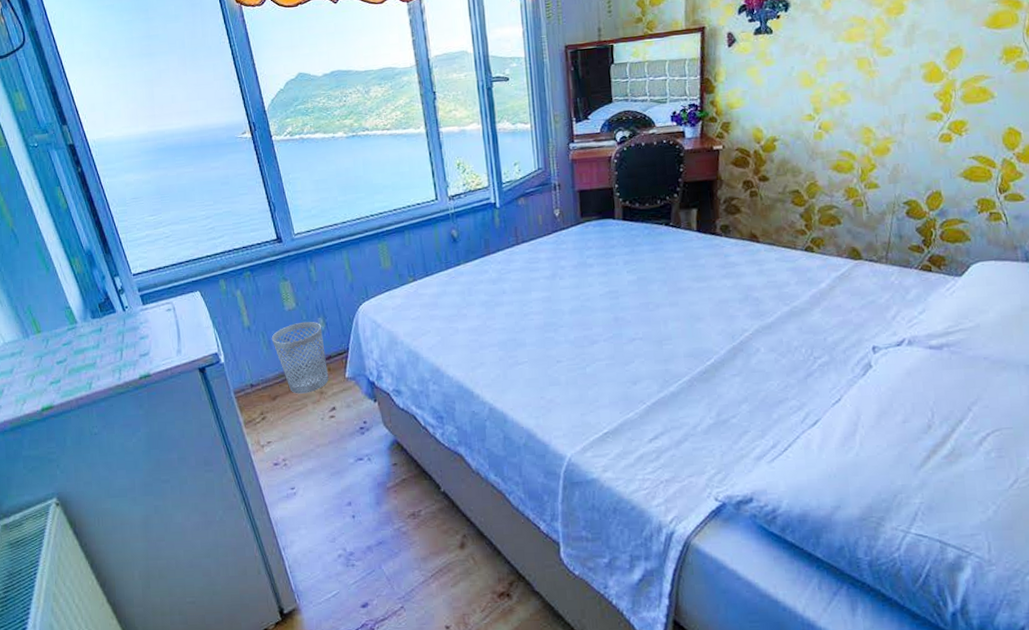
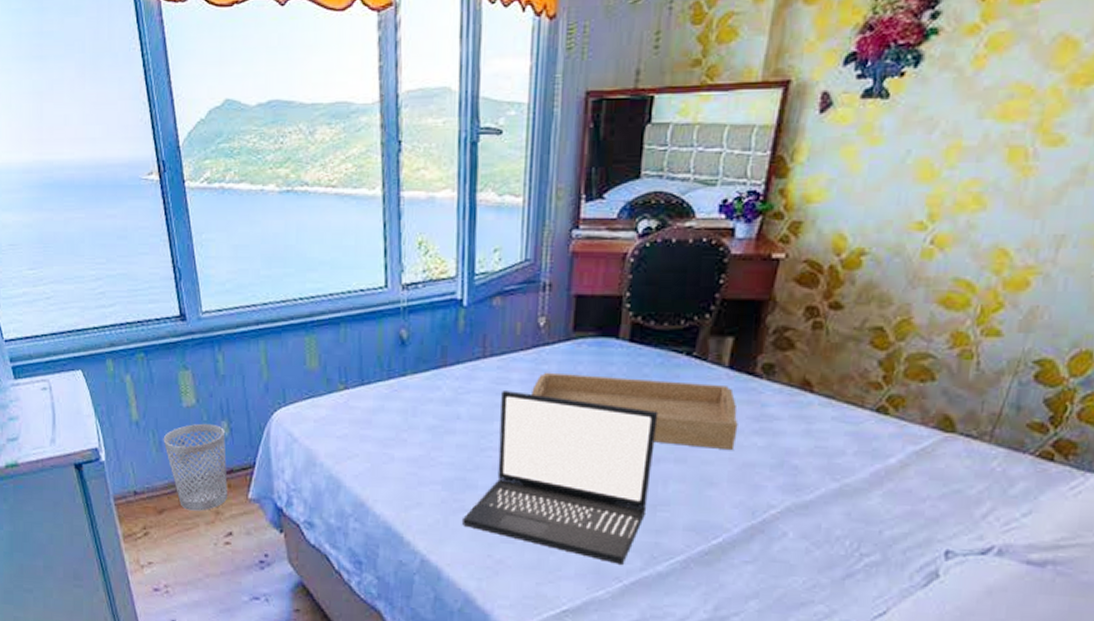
laptop: none [518,267,655,390] -> present [463,391,659,564]
serving tray: none [557,244,711,293] -> present [532,372,738,449]

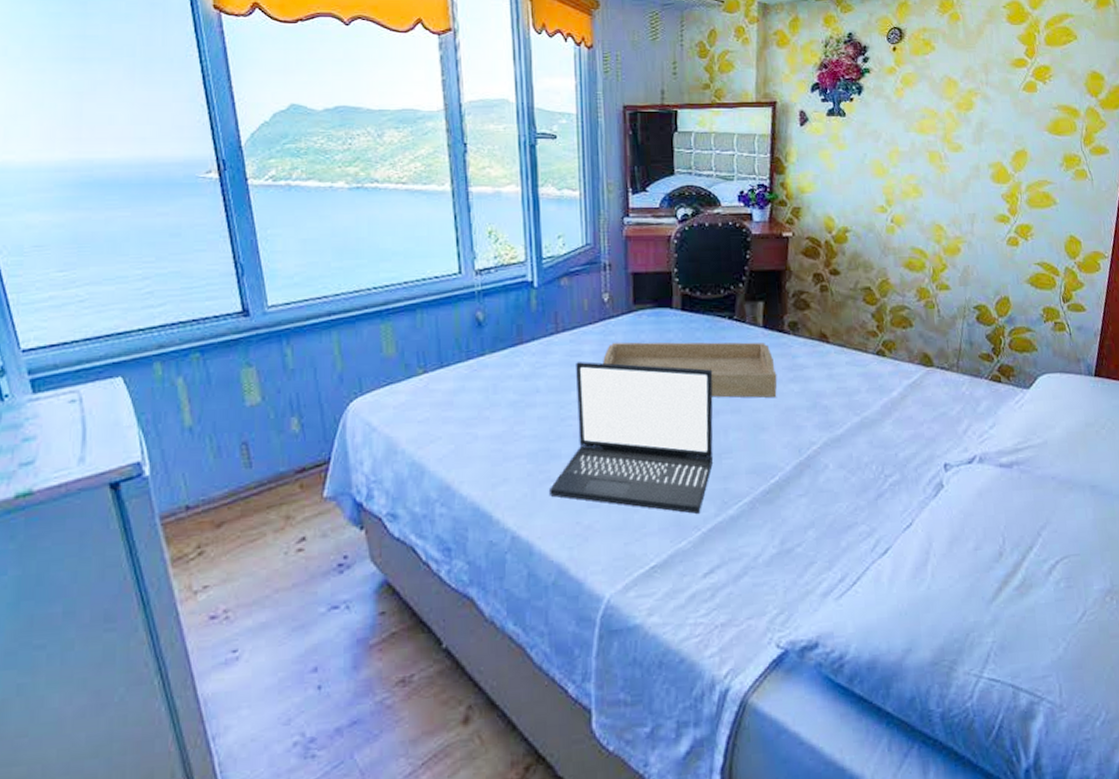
wastebasket: present [163,423,227,511] -> none [222,421,299,520]

